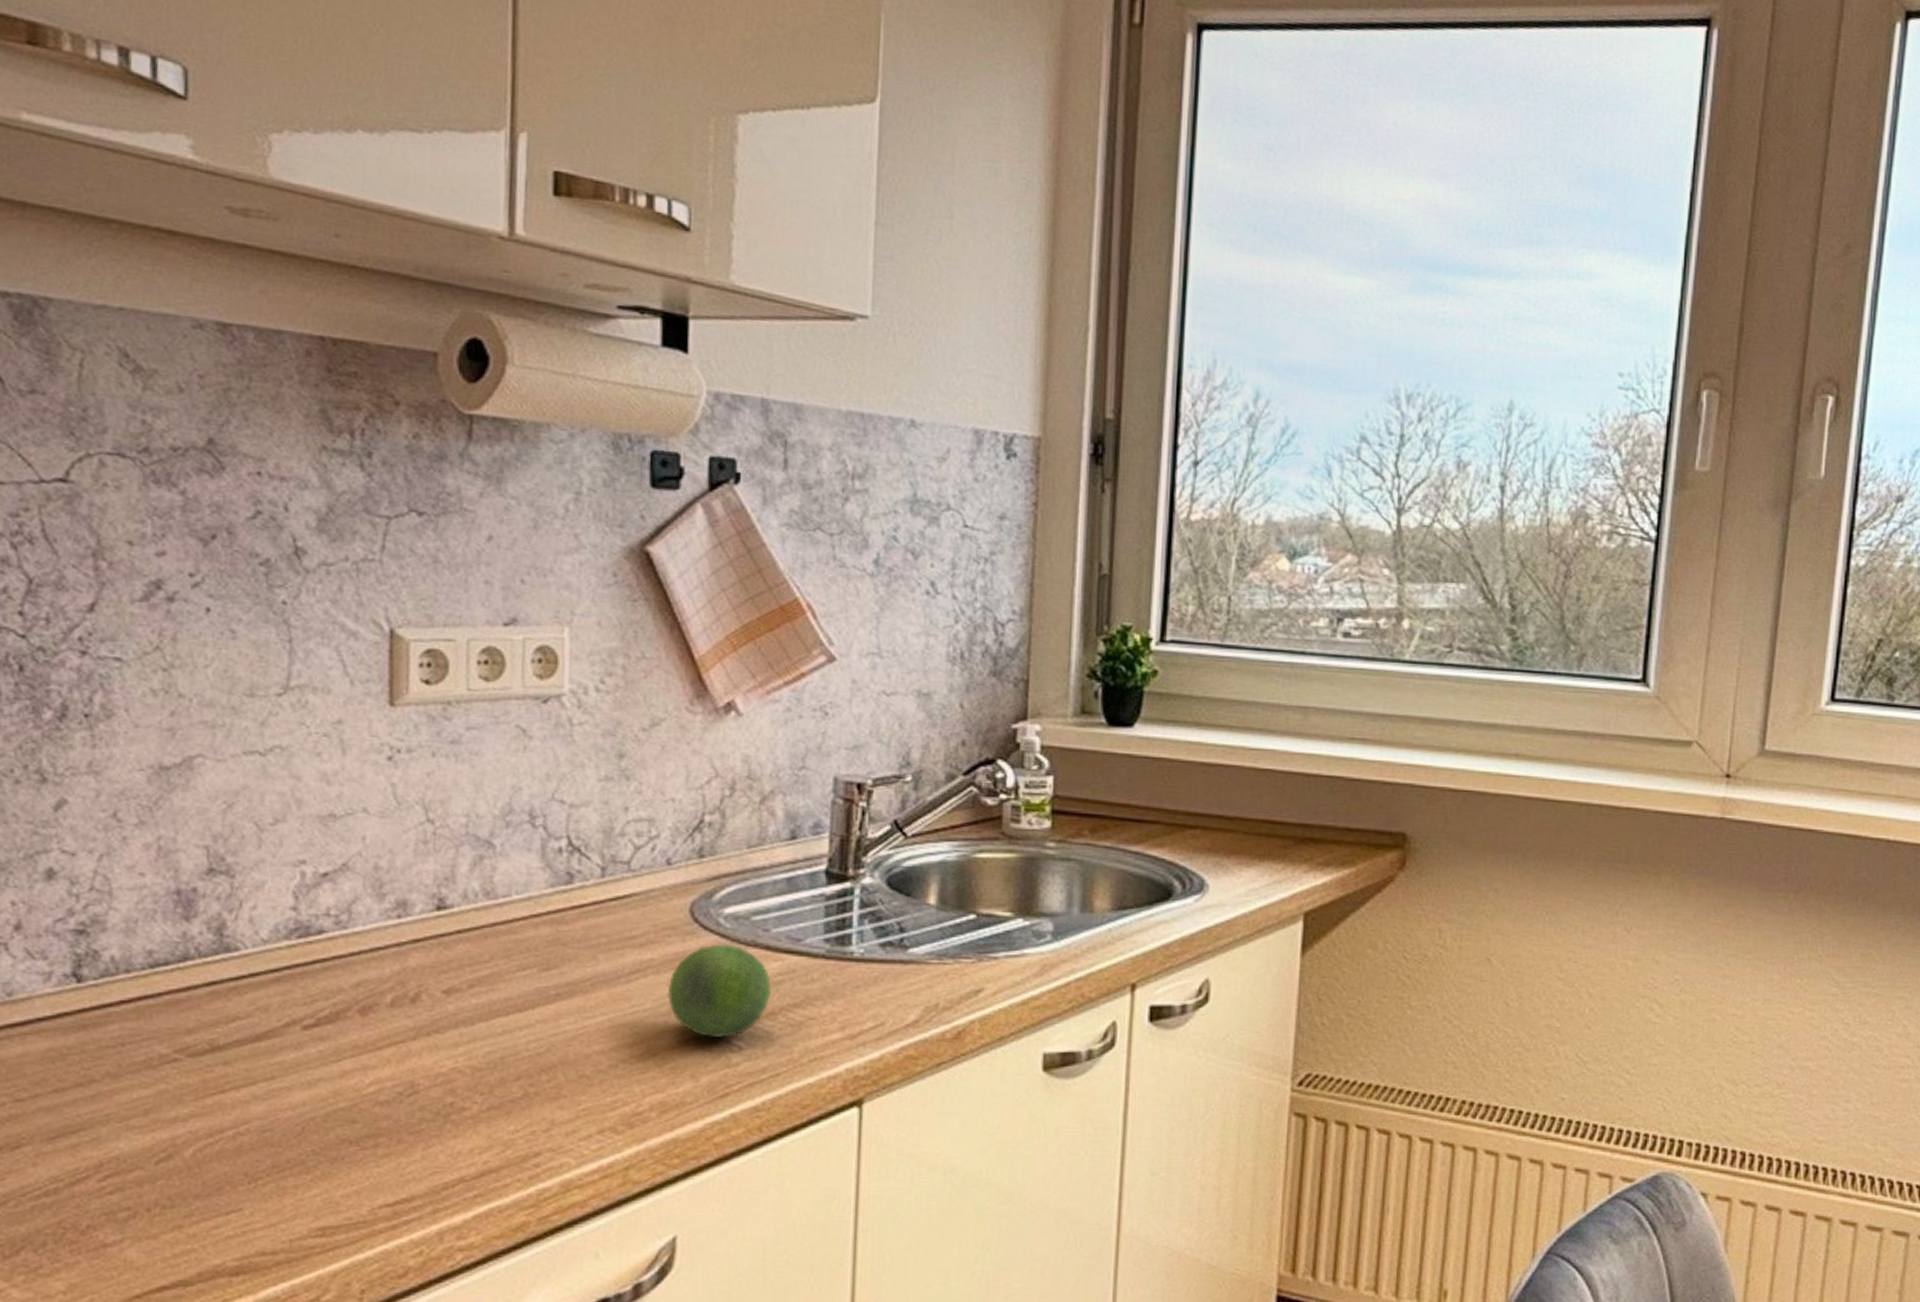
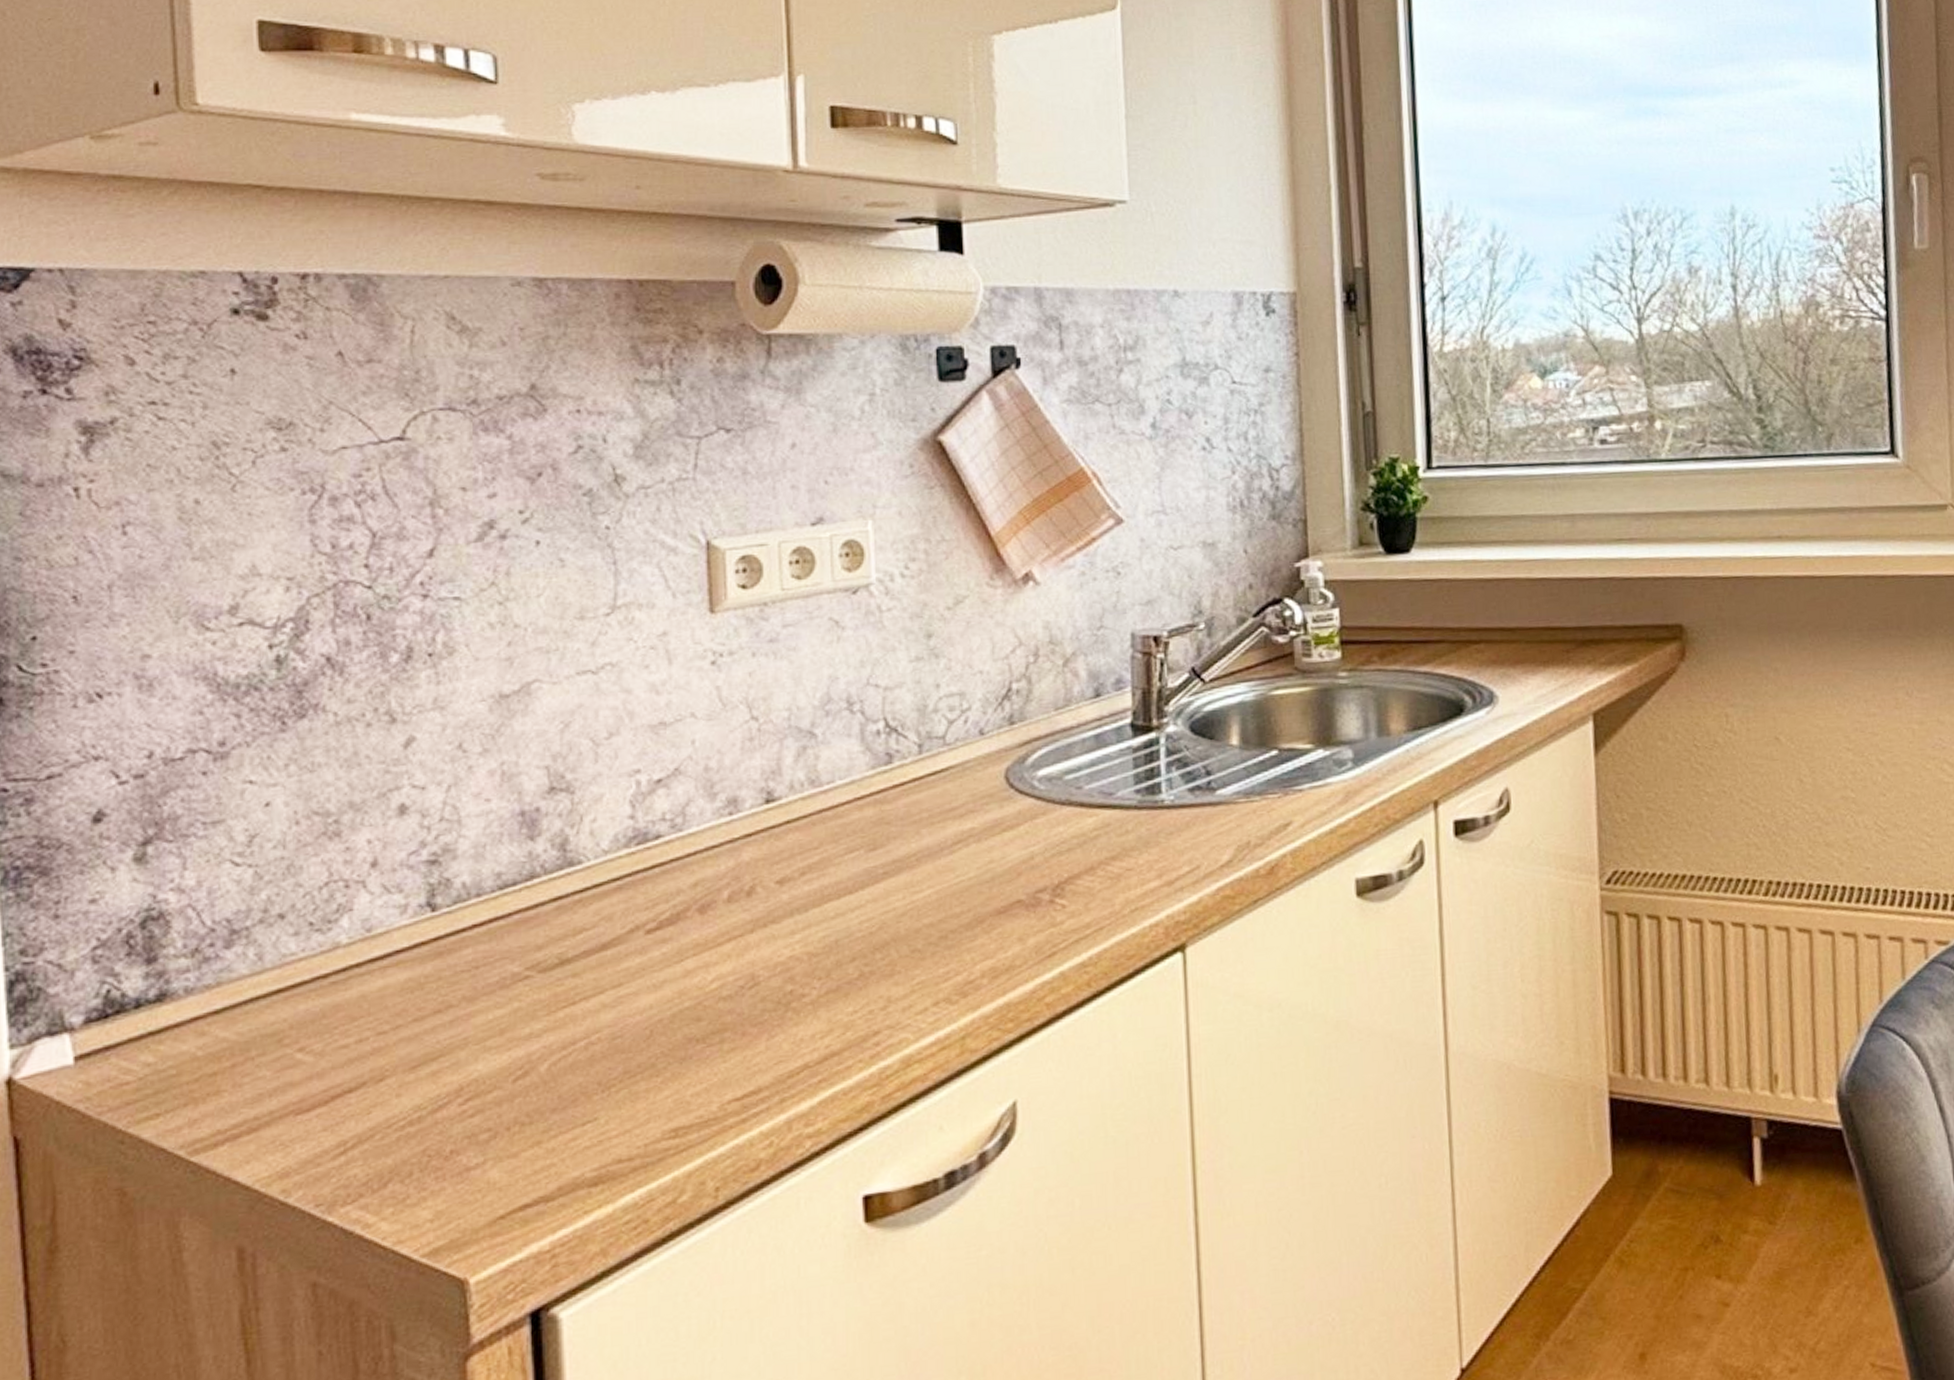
fruit: present [667,944,772,1037] -> none [989,805,1089,899]

